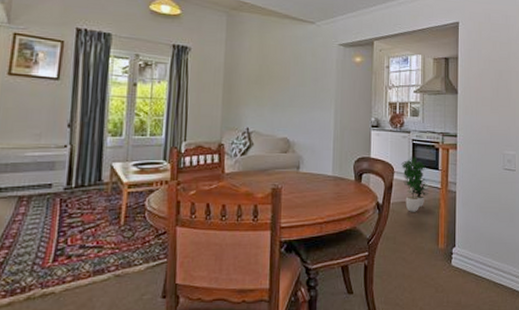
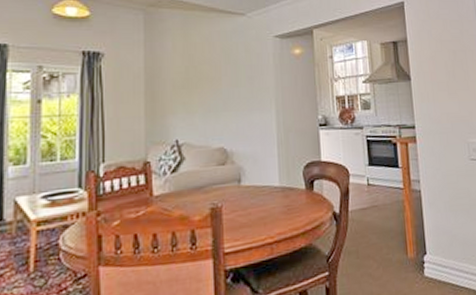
potted plant: present [401,156,432,212] -> none [356,155,393,220]

